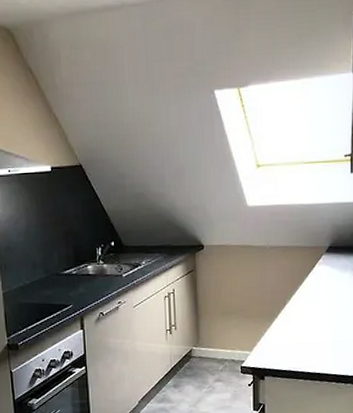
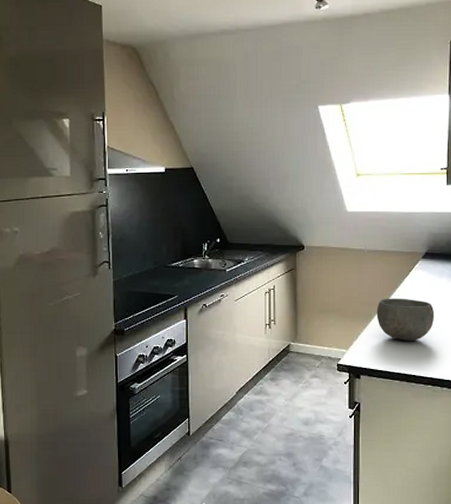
bowl: none [279,295,339,339] -> present [376,298,435,341]

